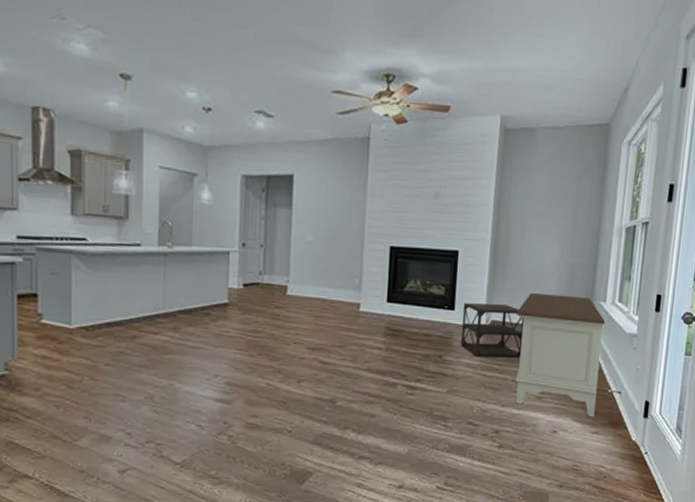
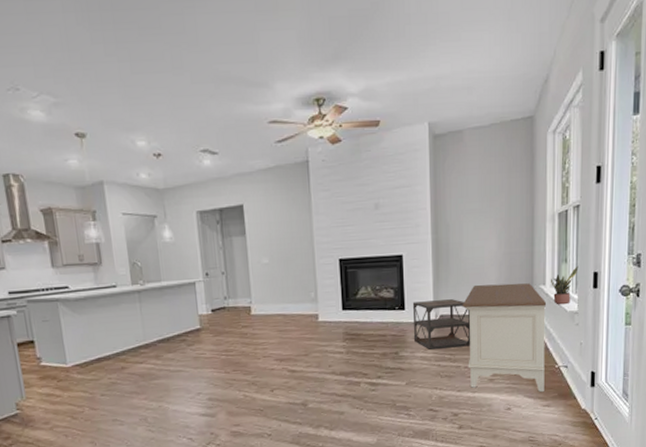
potted plant: none [611,285,642,324] -> present [550,265,579,304]

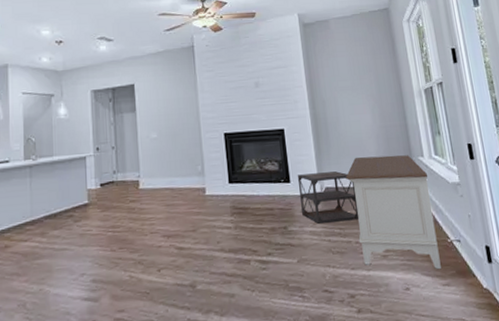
potted plant: present [550,265,579,304] -> none [427,137,453,176]

